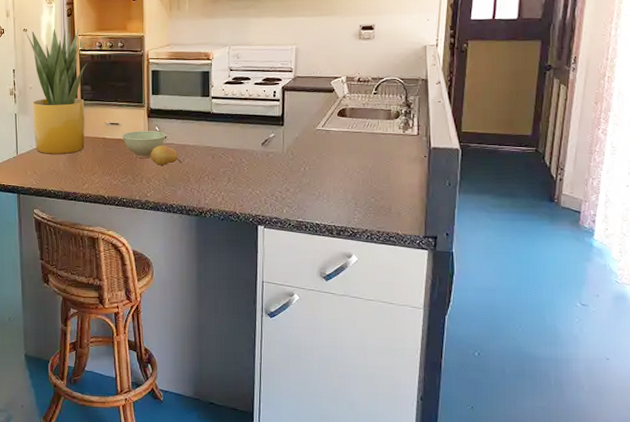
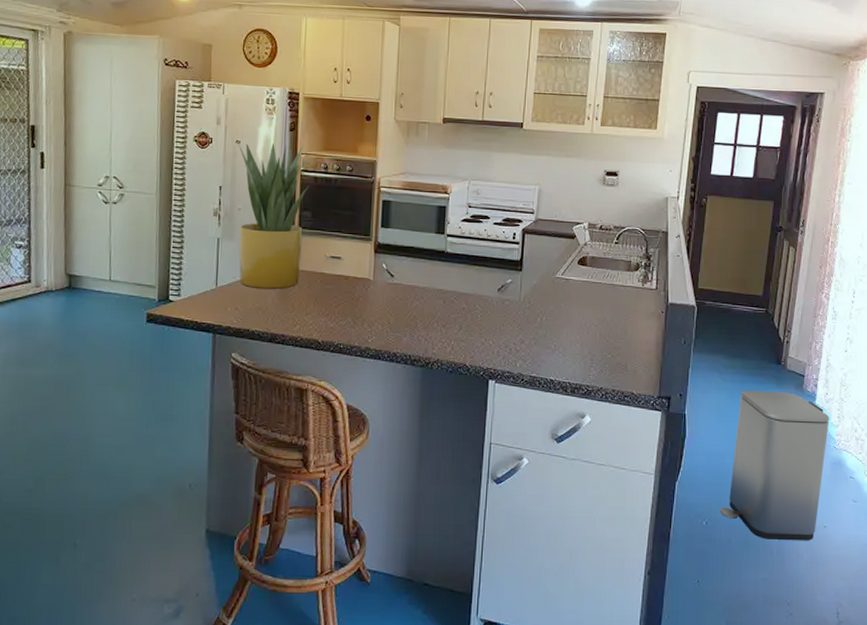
bowl: present [122,130,166,159] -> none [343,266,394,300]
fruit: present [150,145,183,165] -> none [374,285,410,308]
pedal bin: none [492,228,611,372] -> present [719,390,830,541]

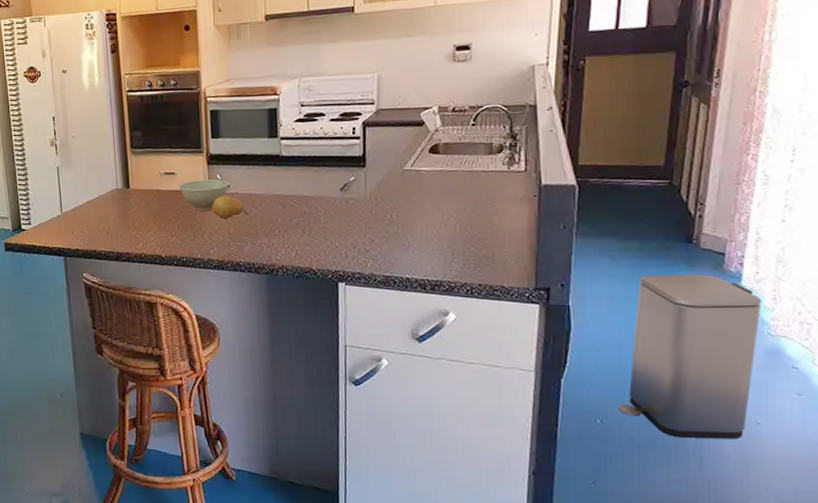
planter: present [238,143,309,289] -> none [64,66,137,211]
bowl: none [343,266,394,300] -> present [178,179,229,212]
fruit: none [374,285,410,308] -> present [211,195,249,218]

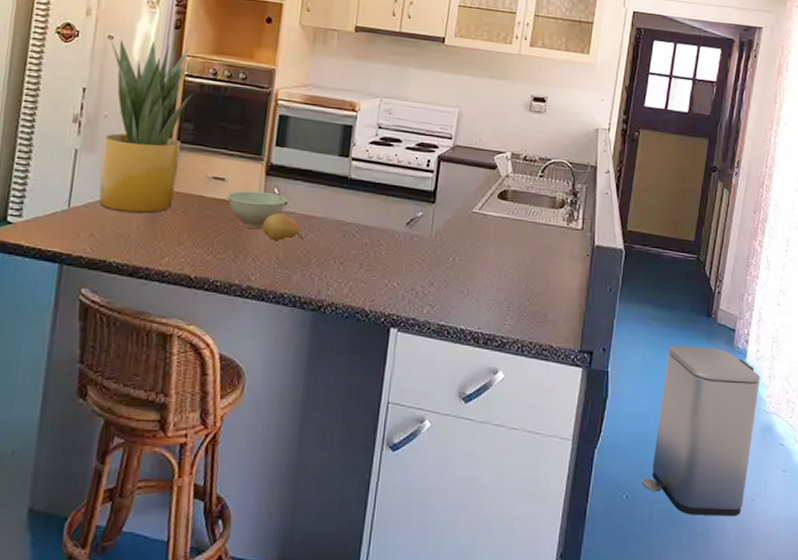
planter: none [64,66,137,211] -> present [98,40,193,213]

